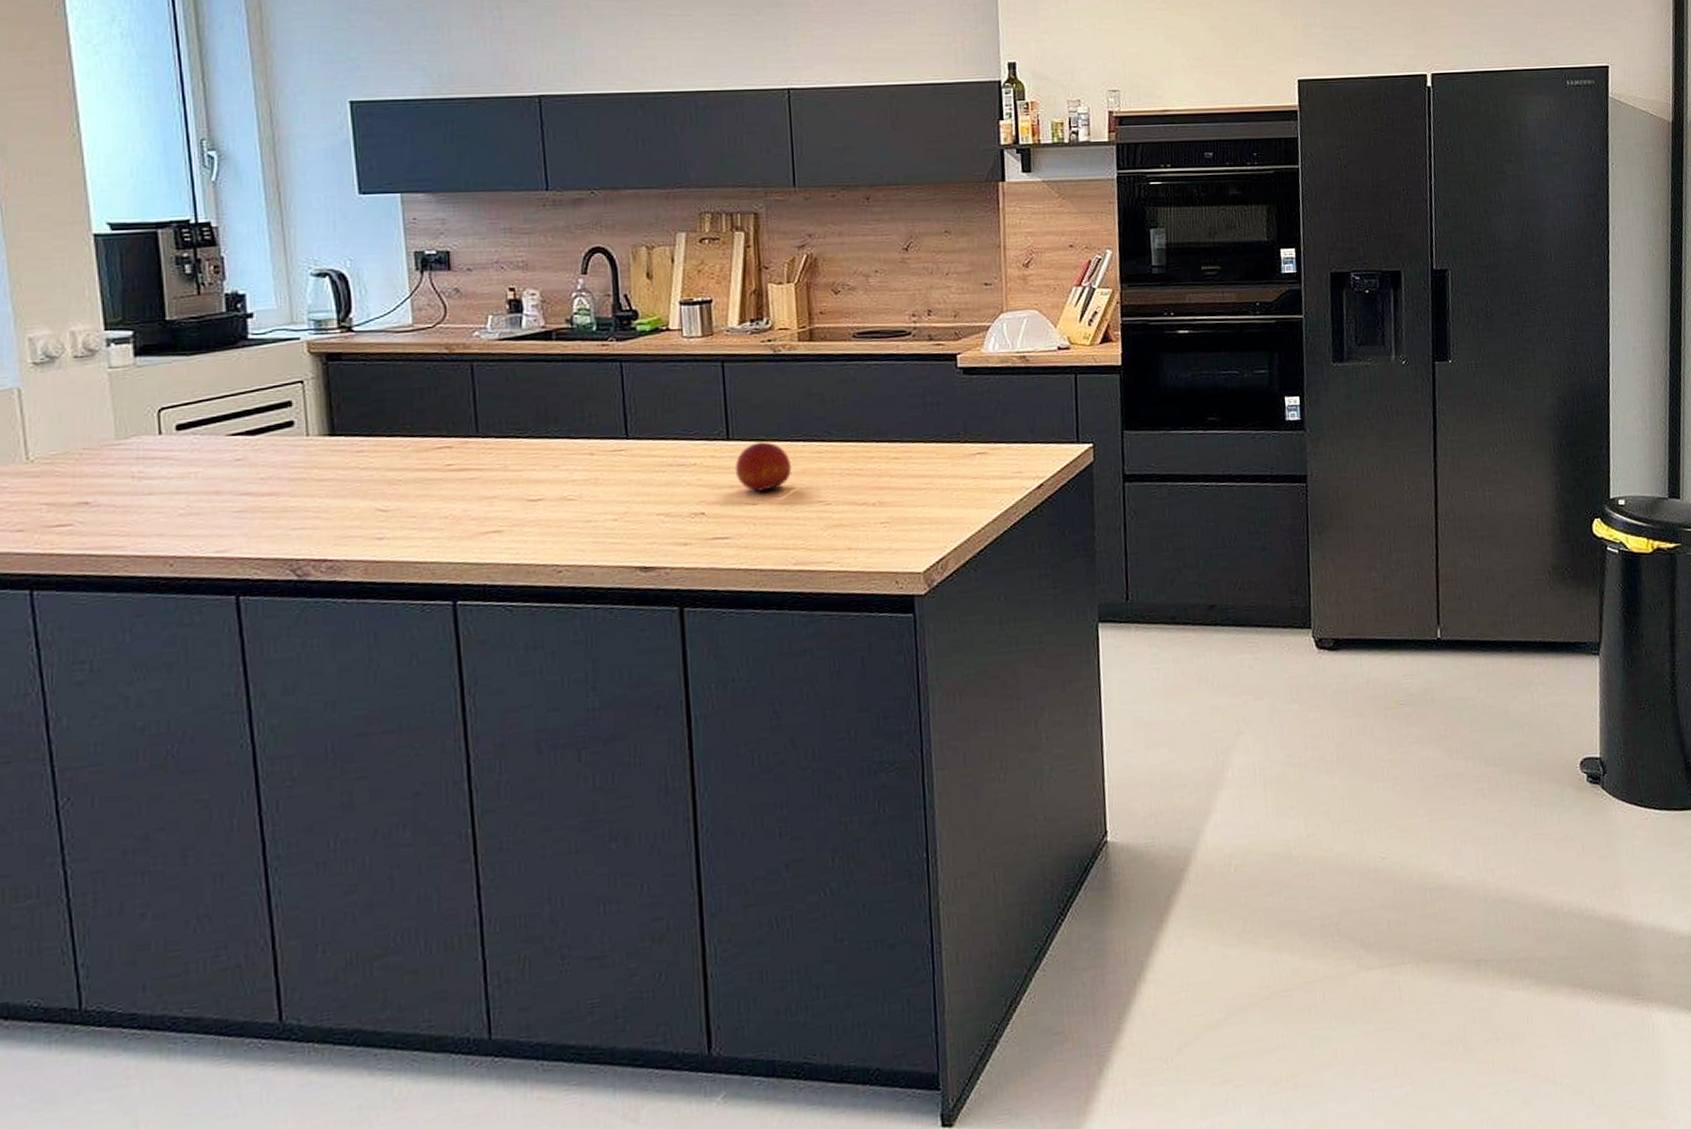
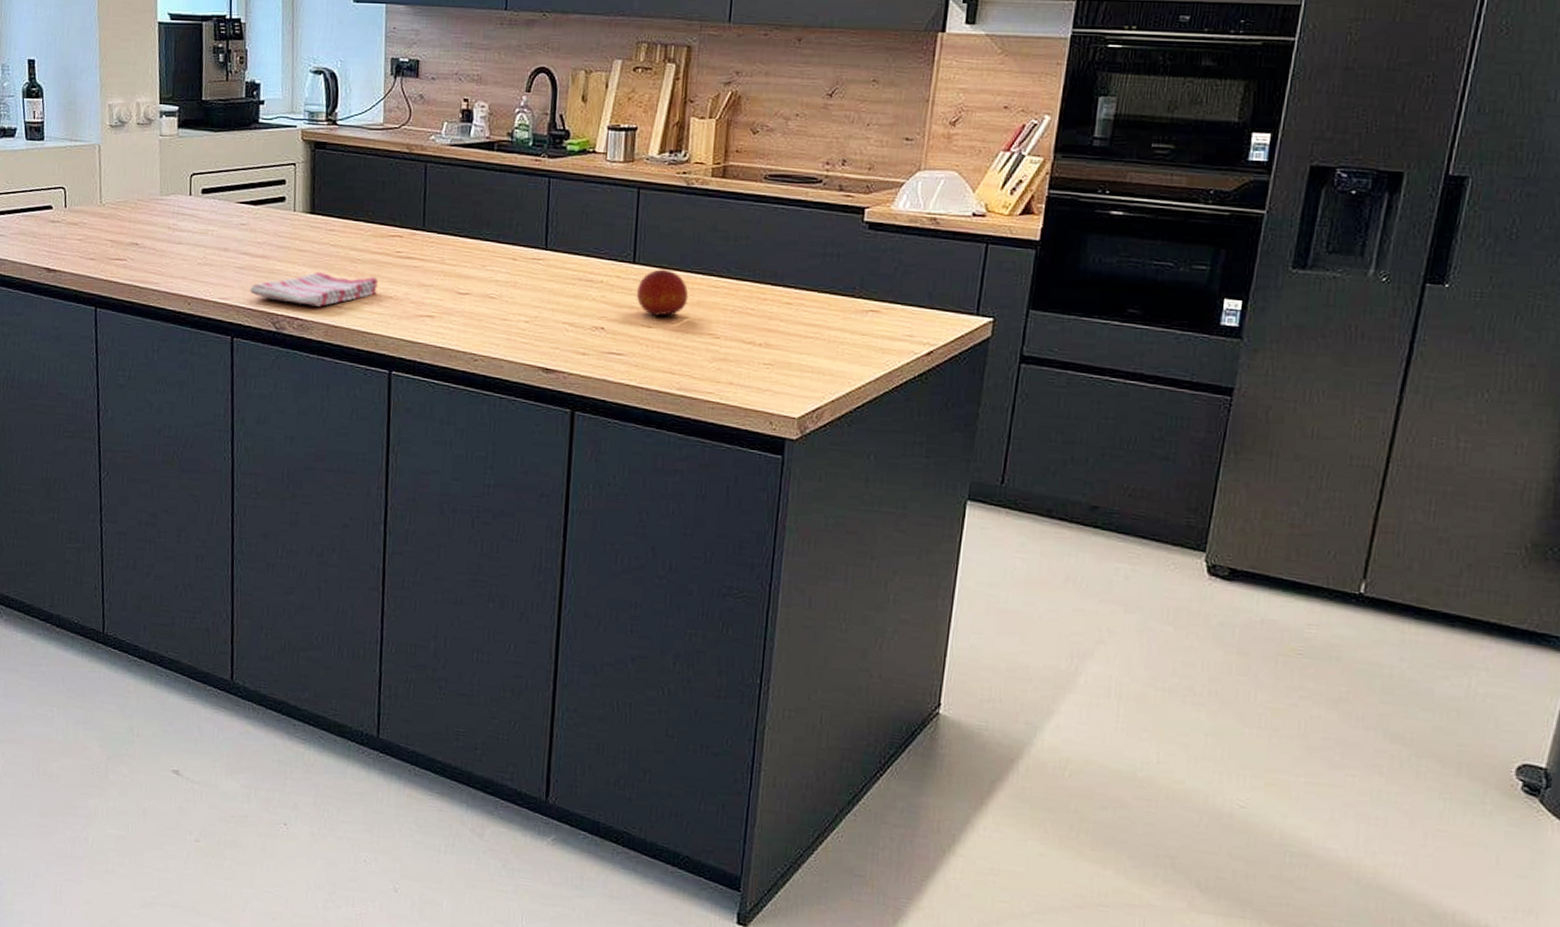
dish towel: none [255,496,428,543] -> present [249,271,379,307]

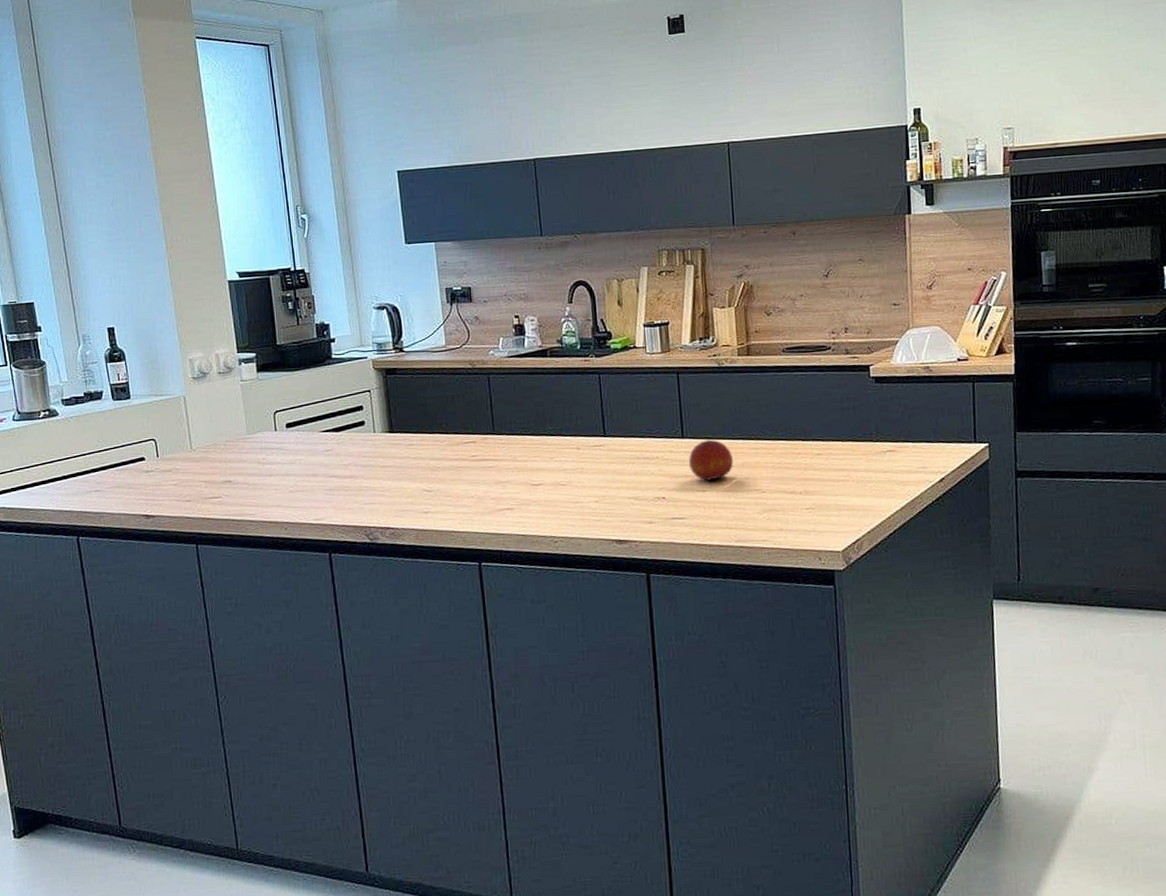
dish towel: present [249,271,379,307] -> none [341,480,460,515]

